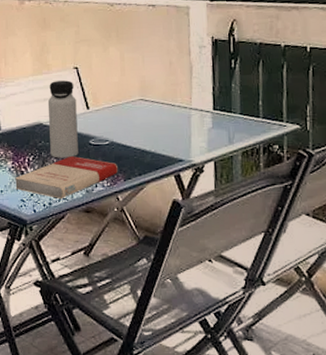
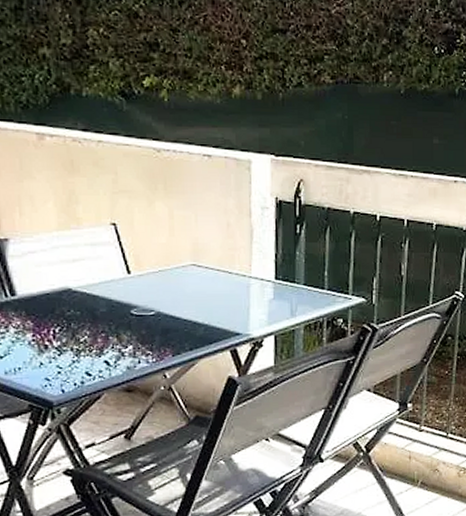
book: present [15,155,118,200] -> none [37,327,165,378]
water bottle: present [47,80,78,158] -> none [77,238,117,330]

